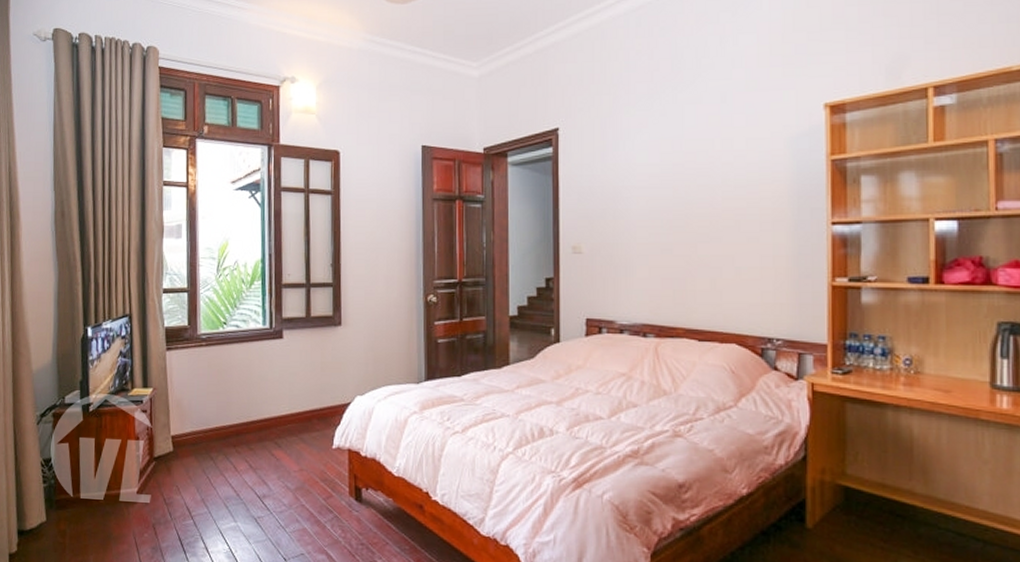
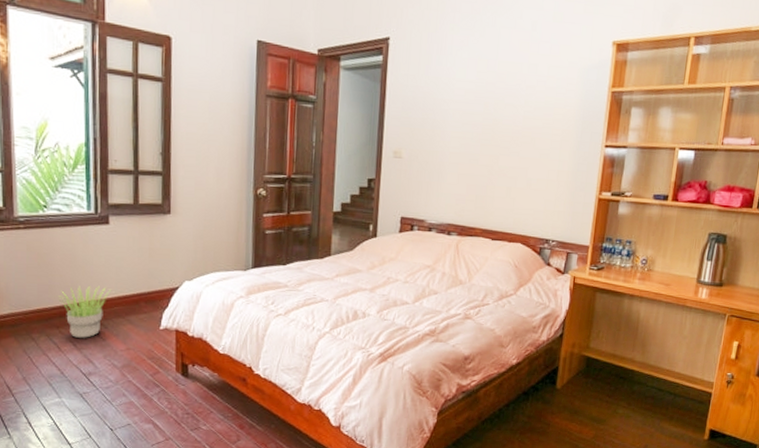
potted plant: none [235,402,284,458] -> present [58,285,111,338]

